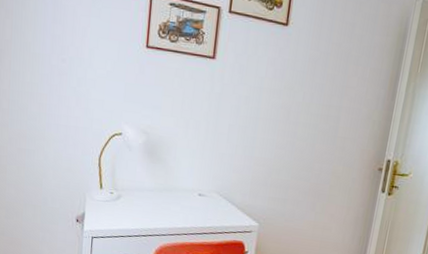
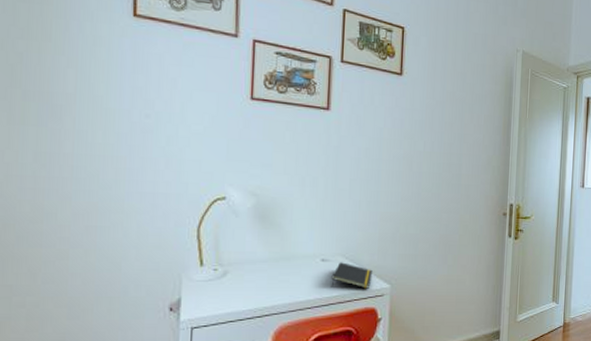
notepad: none [205,198,244,224] -> present [331,262,373,289]

